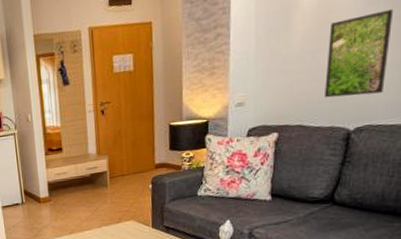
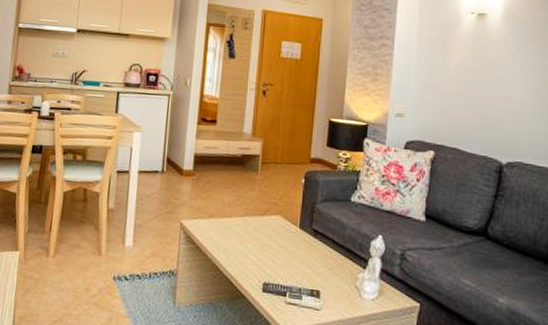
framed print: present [325,9,394,98] -> none [479,58,539,133]

